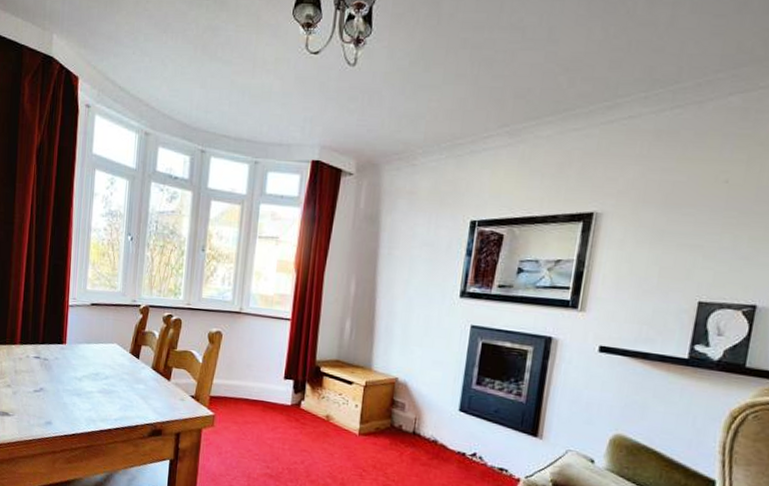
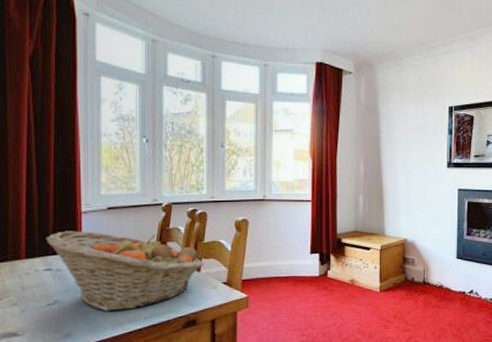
fruit basket: none [37,322,174,408] -> present [45,230,203,312]

